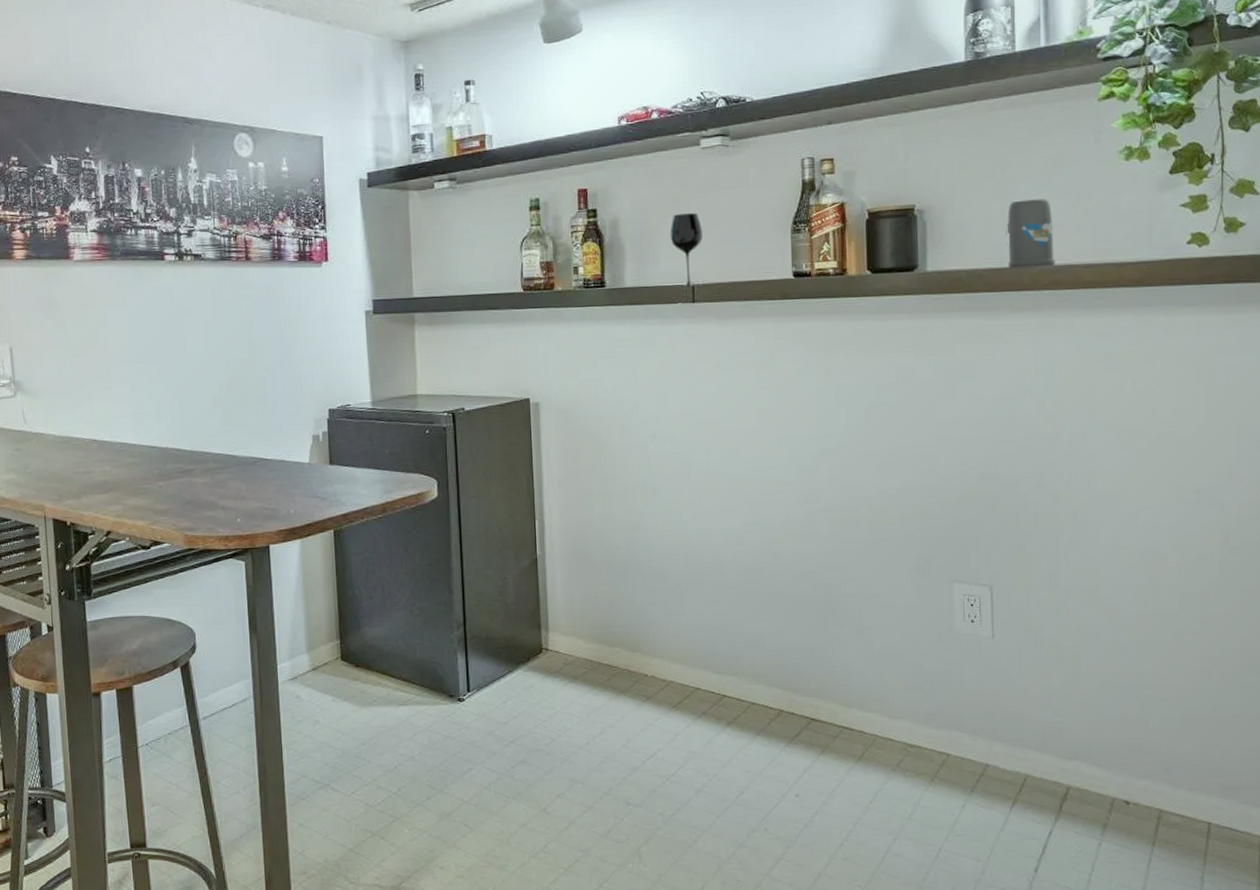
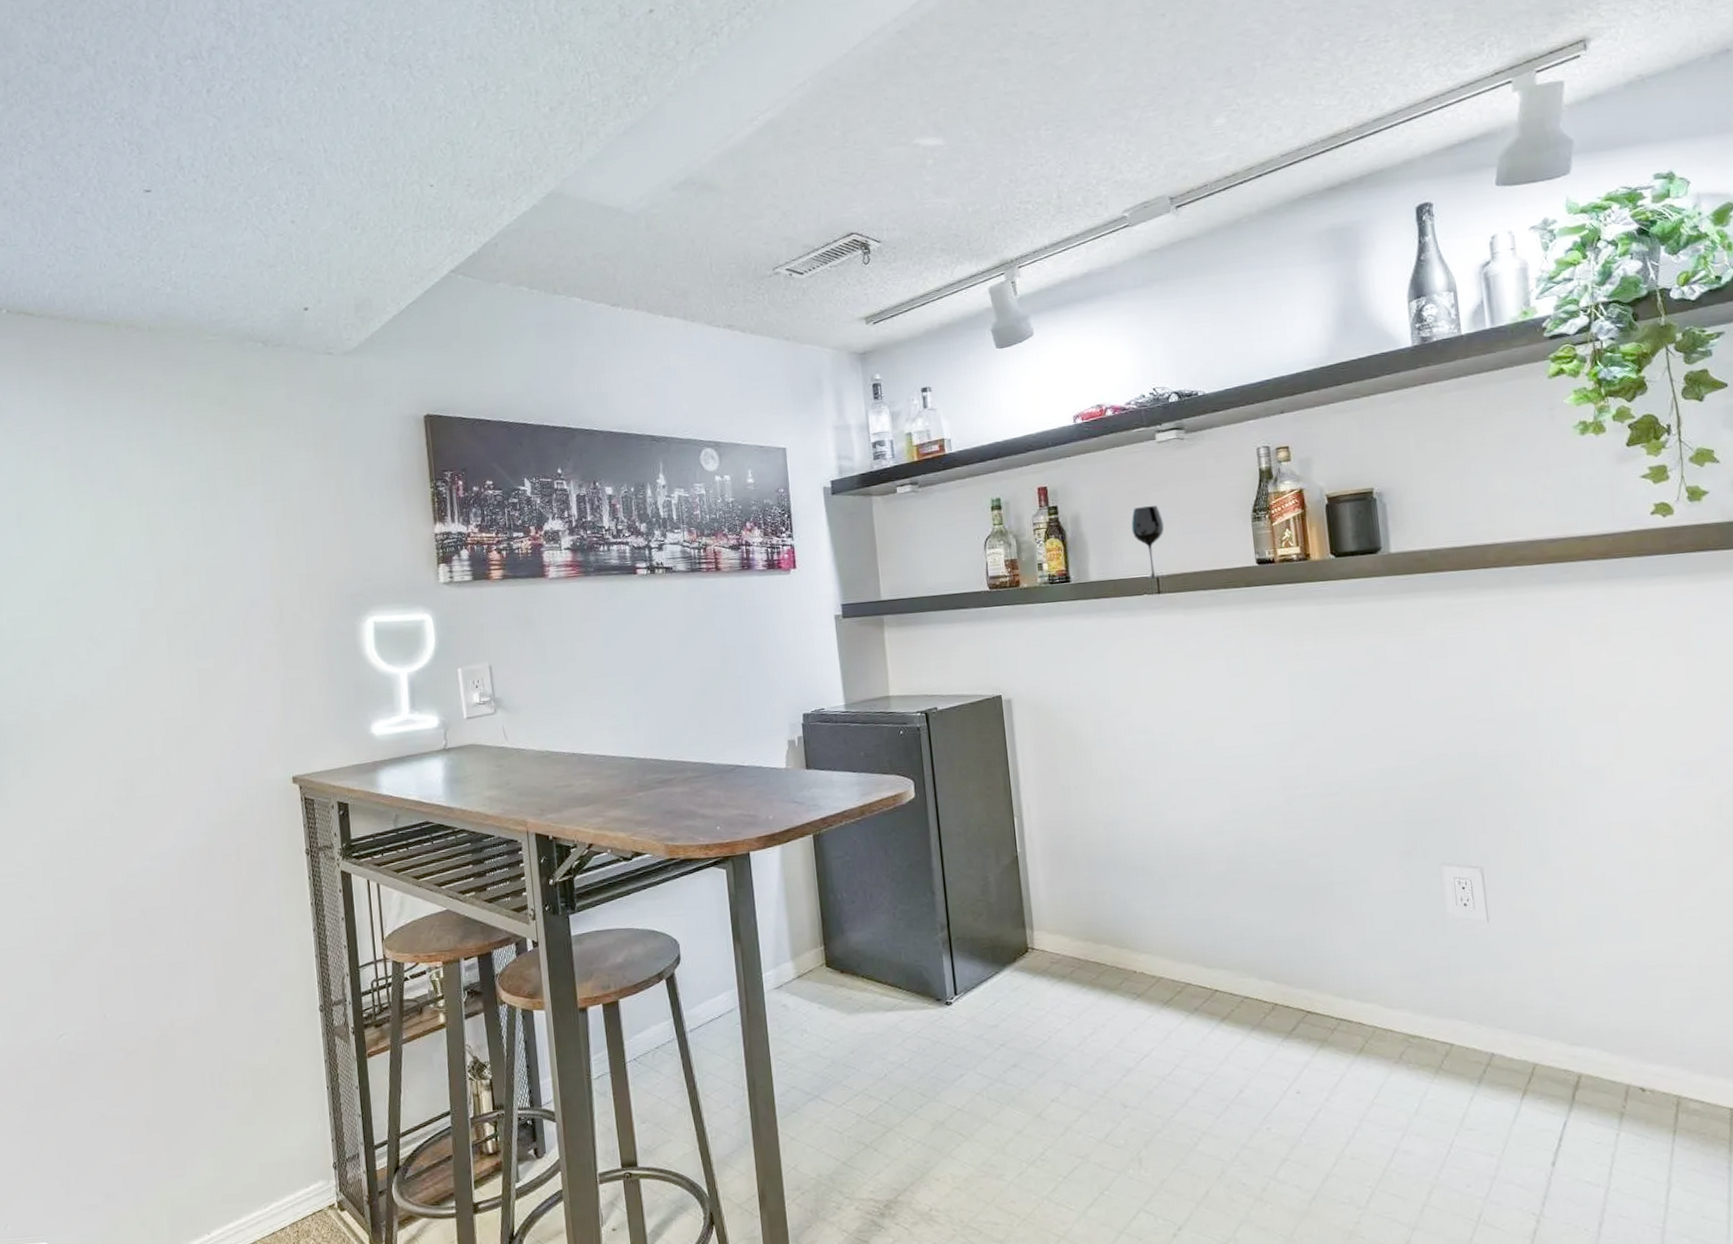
beer mug: present [1005,199,1055,269] -> none [1466,476,1520,547]

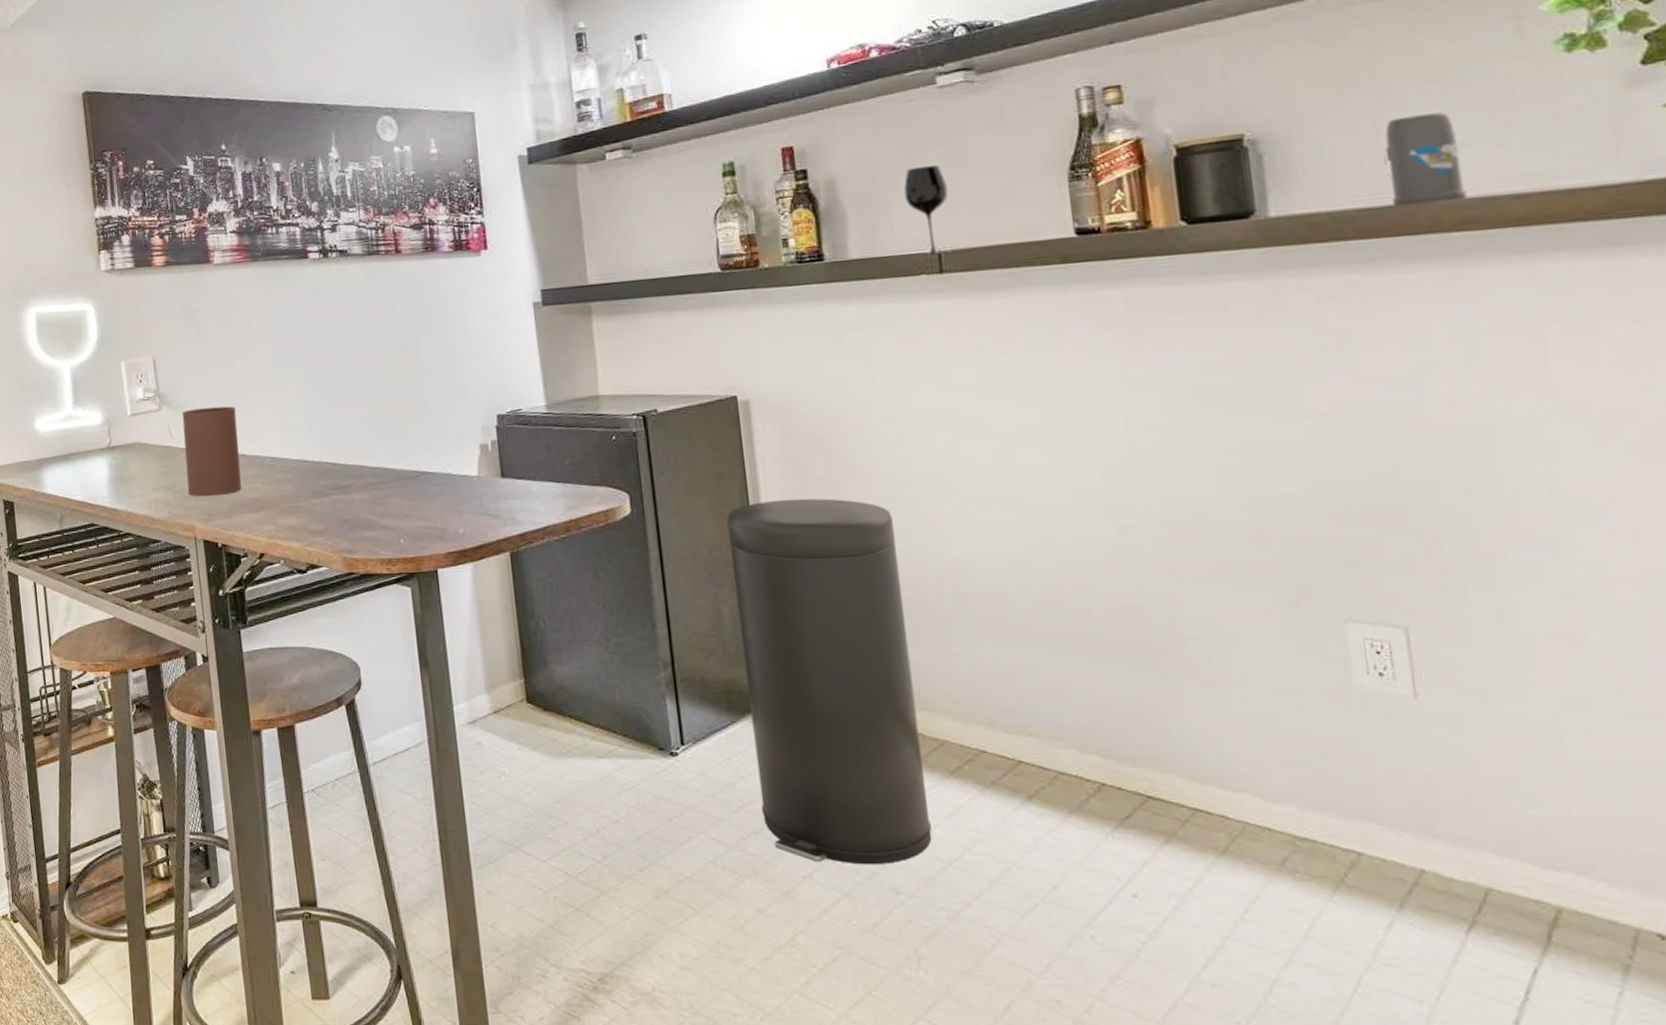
cup: none [516,709,573,794] -> present [182,406,242,497]
pedal bin: none [992,780,1151,1087] -> present [726,498,932,864]
beer mug: none [1466,476,1520,547] -> present [1384,112,1467,207]

